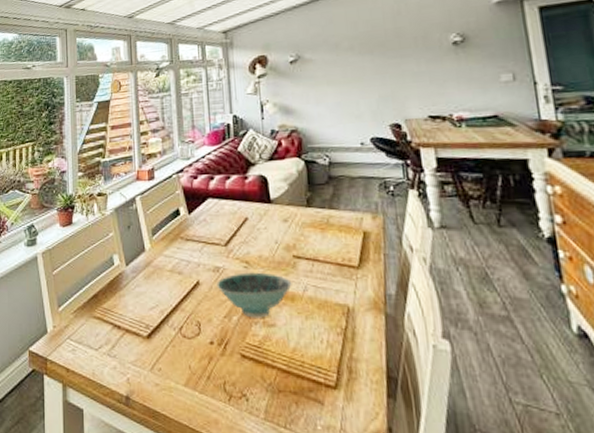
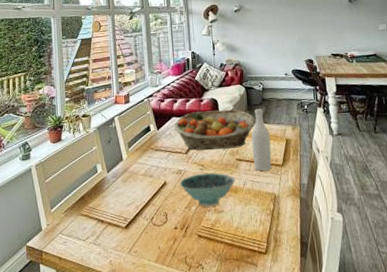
fruit basket: none [209,189,320,243] -> present [173,109,256,151]
wine bottle: none [313,189,343,273] -> present [251,108,272,171]

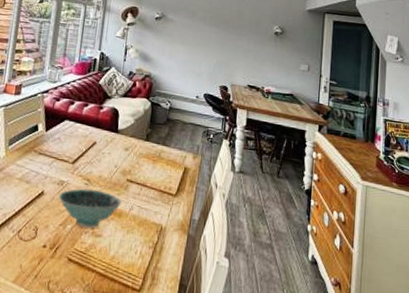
fruit basket: present [173,109,256,151] -> none [64,118,156,168]
wine bottle: present [251,108,272,171] -> none [145,128,169,198]

